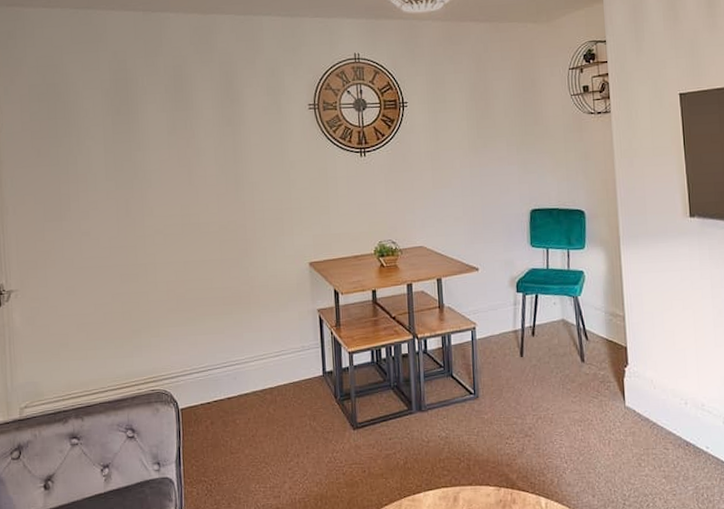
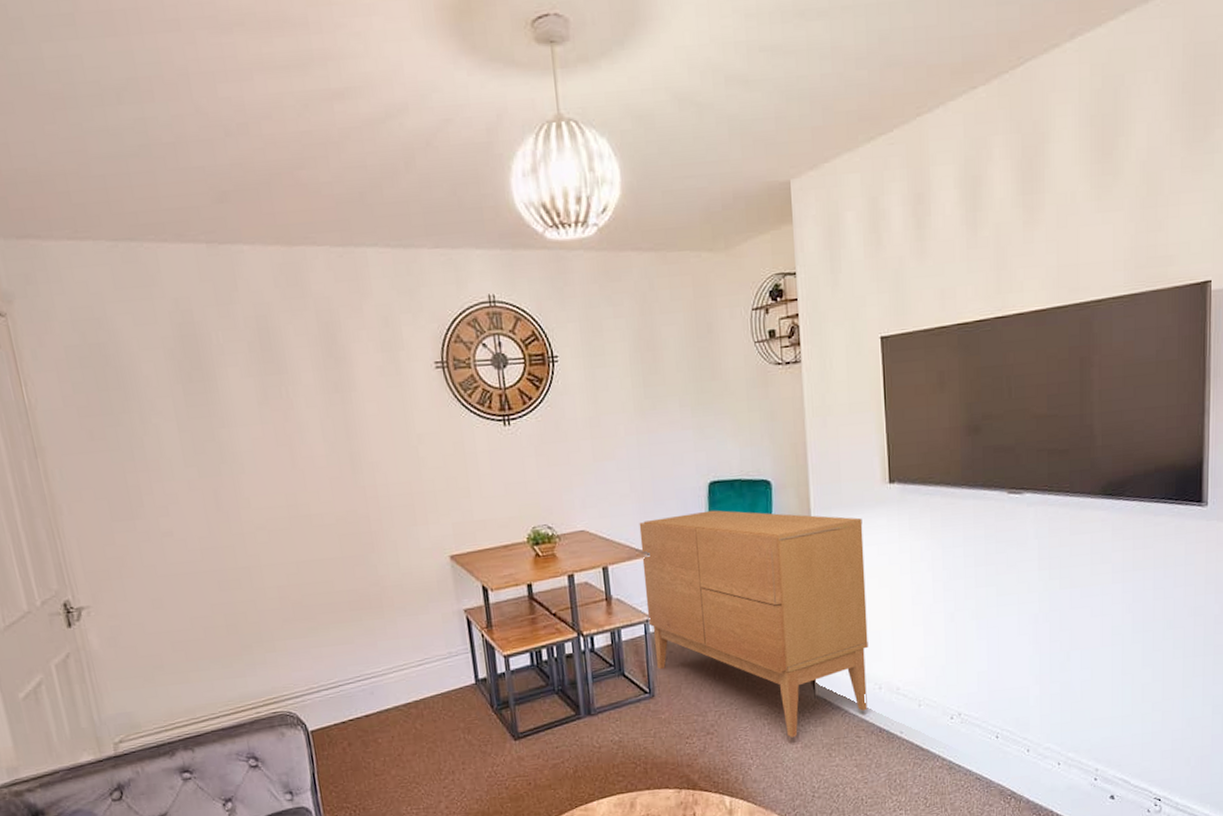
sideboard: none [469,234,674,445] -> present [639,510,868,738]

